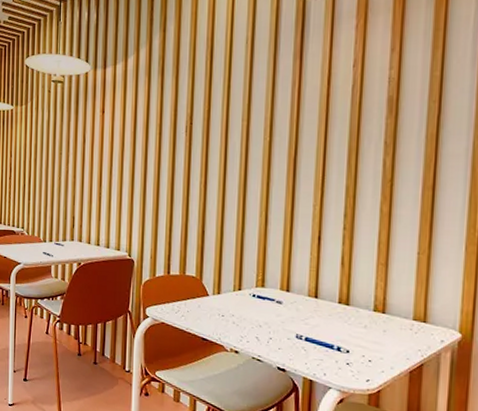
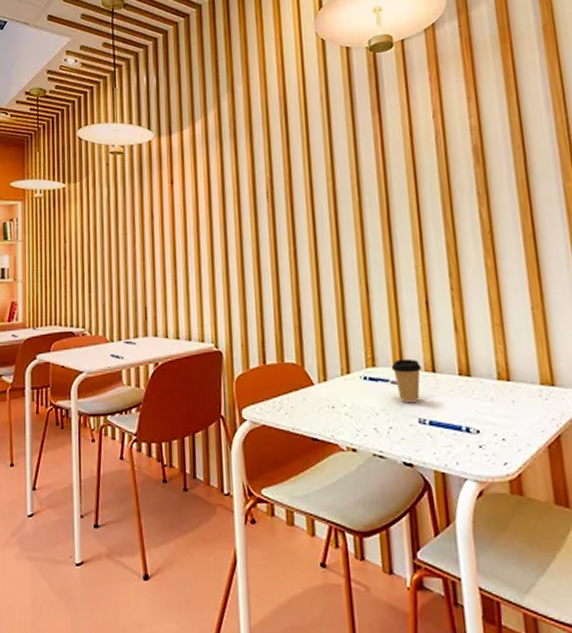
coffee cup: none [278,283,306,322] -> present [391,358,422,404]

